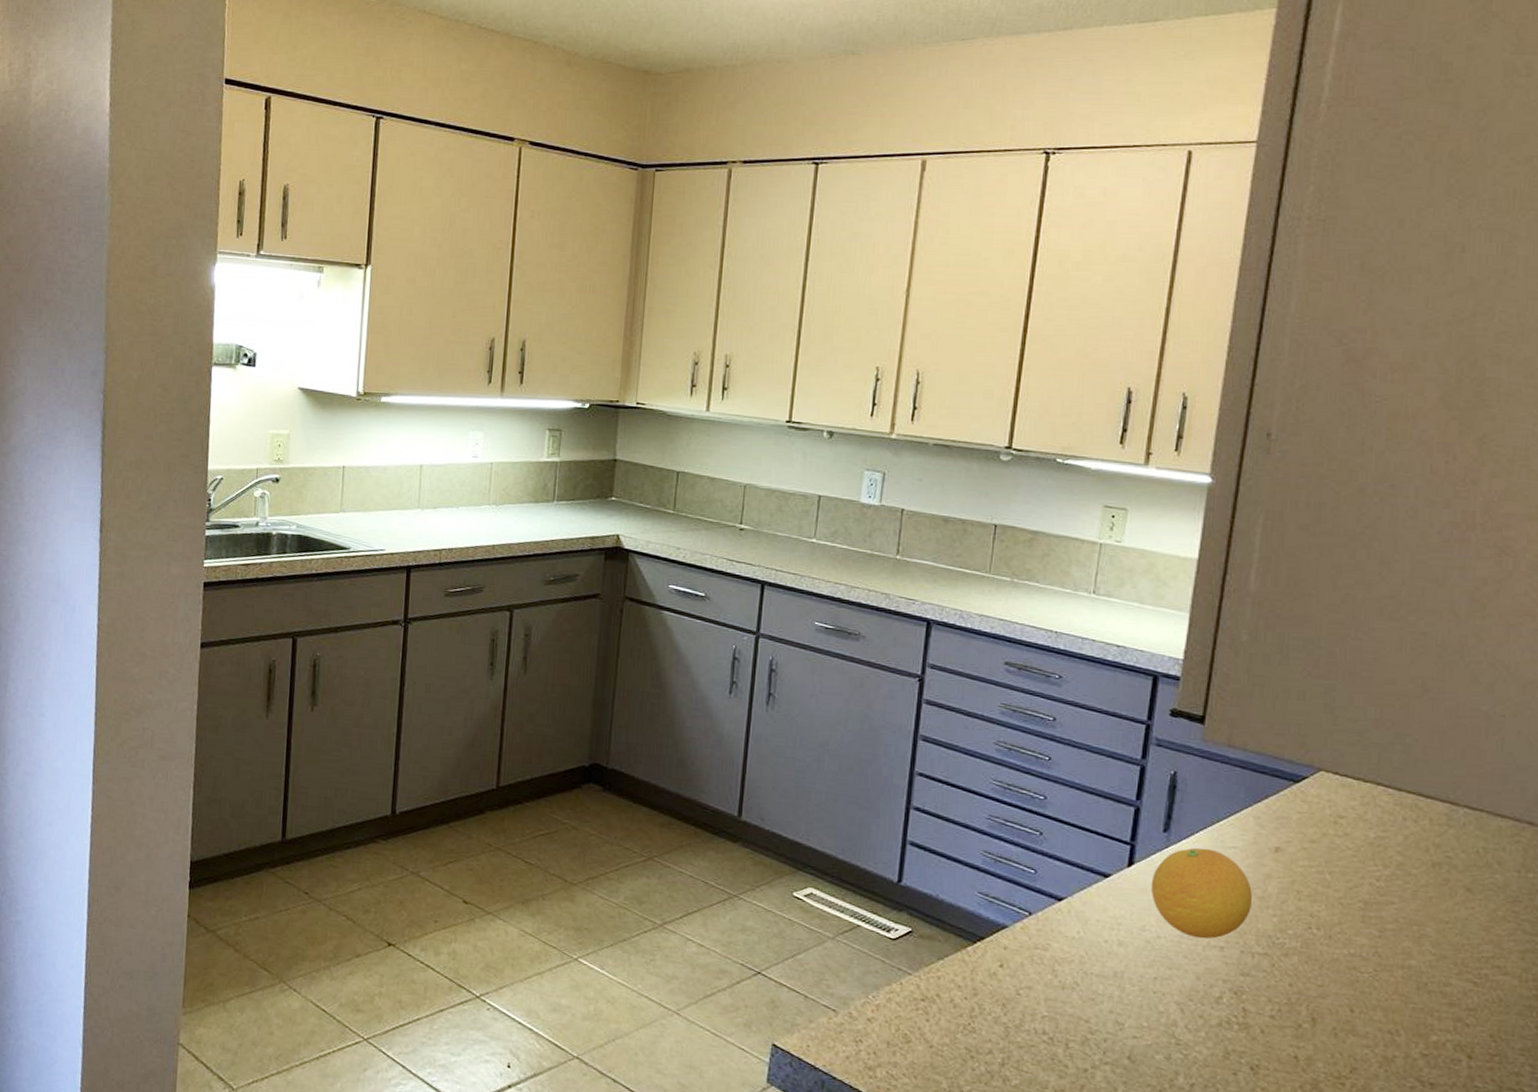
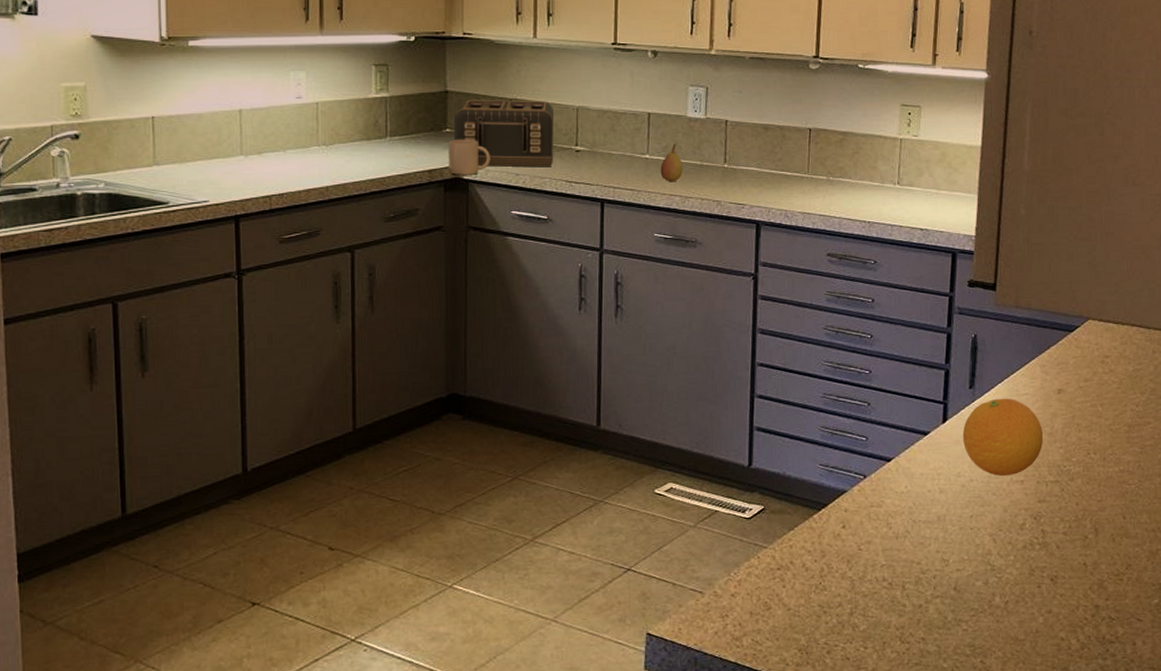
mug: none [610,508,653,545] -> present [448,139,490,175]
toaster: none [618,470,721,544] -> present [453,100,555,168]
fruit: none [826,529,851,570] -> present [660,143,683,182]

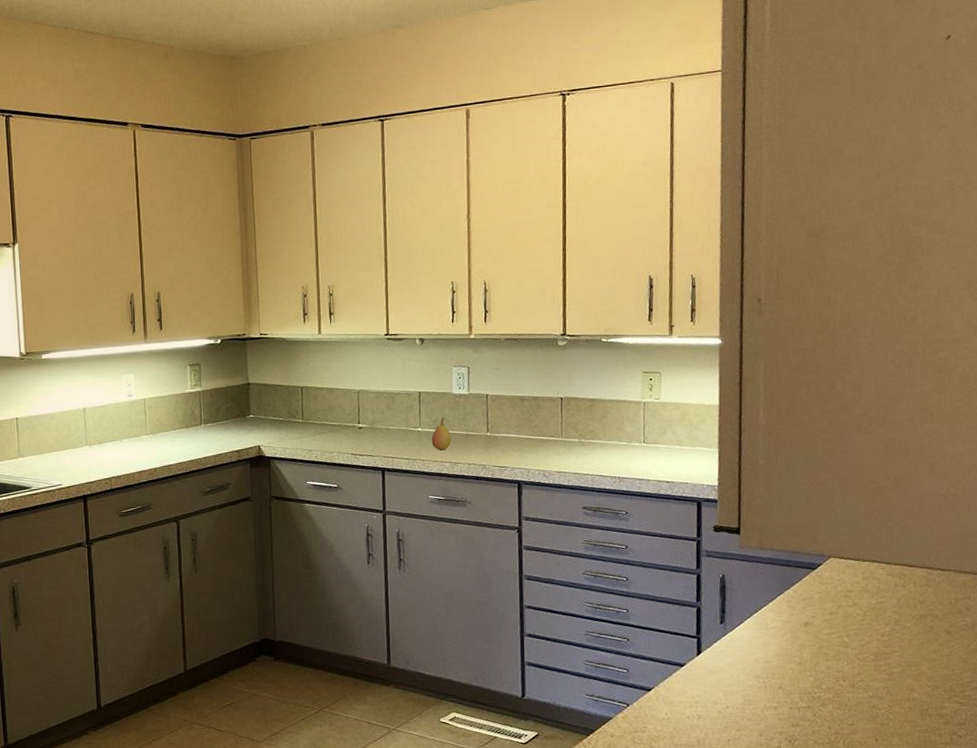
mug: present [448,139,490,175] -> none [252,422,287,454]
toaster: present [453,100,555,168] -> none [255,387,340,445]
fruit: present [962,398,1044,477] -> none [716,631,794,703]

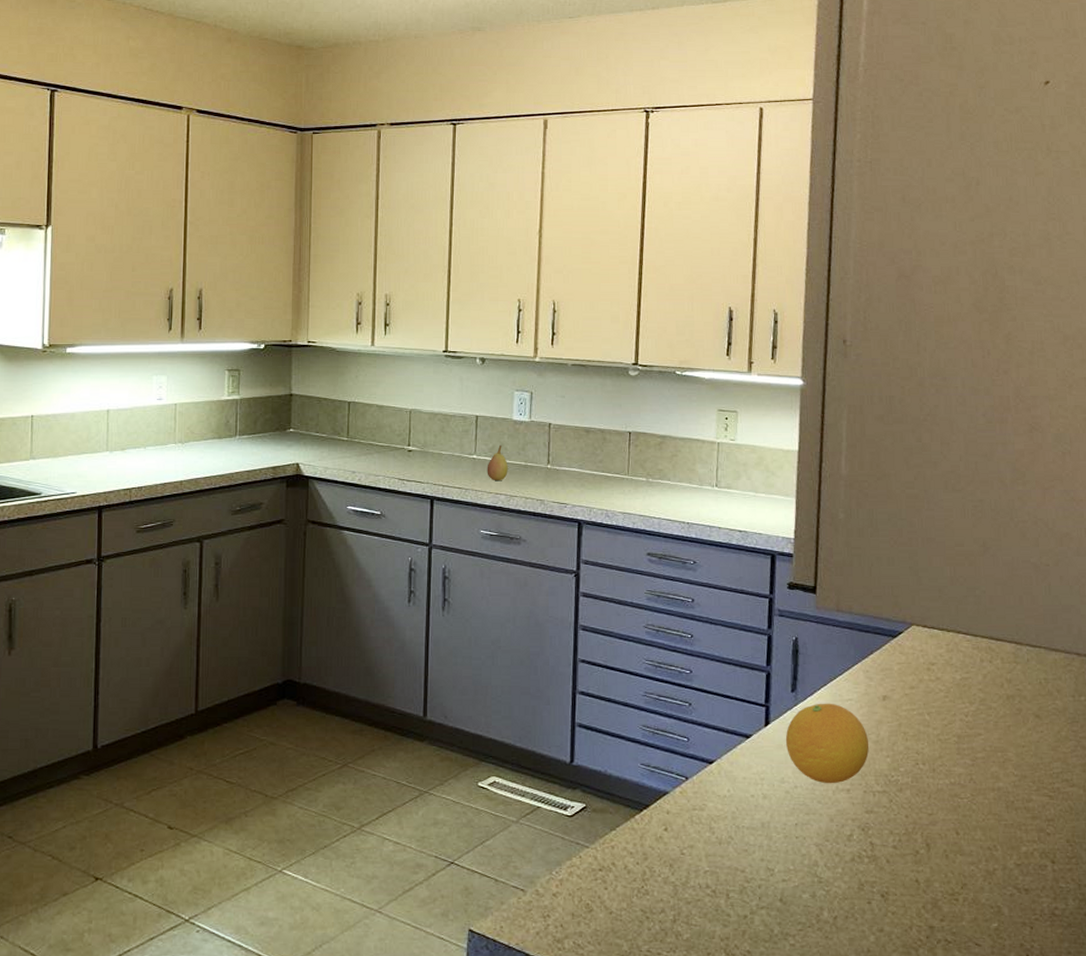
fruit: none [716,631,794,703] -> present [785,703,869,784]

